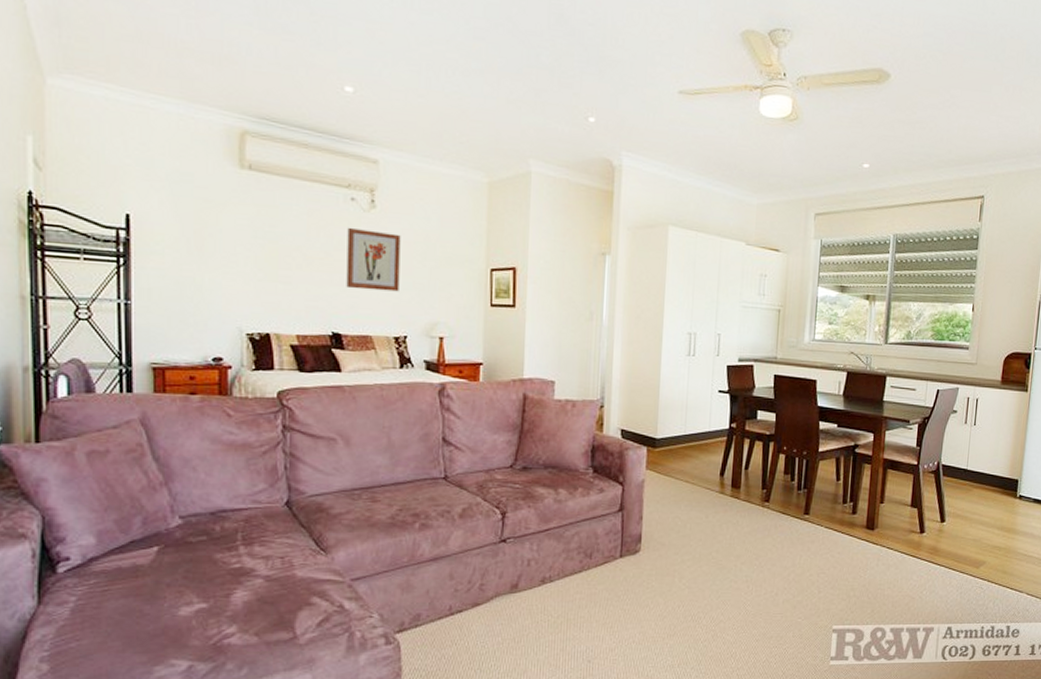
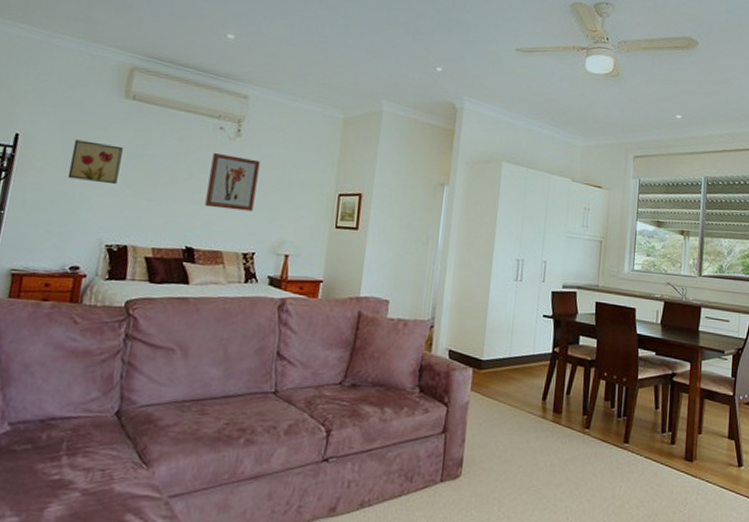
wall art: none [192,218,247,268] -> present [67,139,123,185]

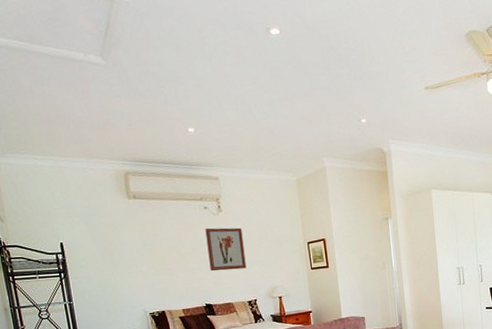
wall art: present [67,139,123,185] -> none [102,237,143,269]

